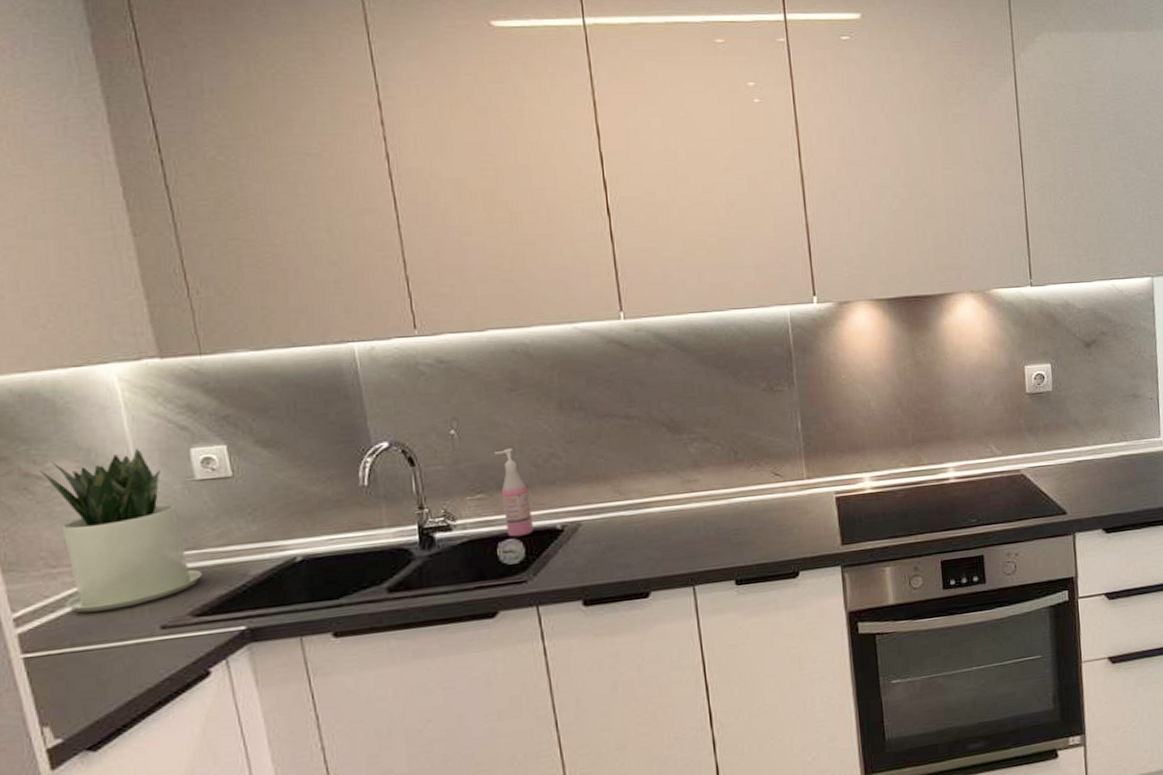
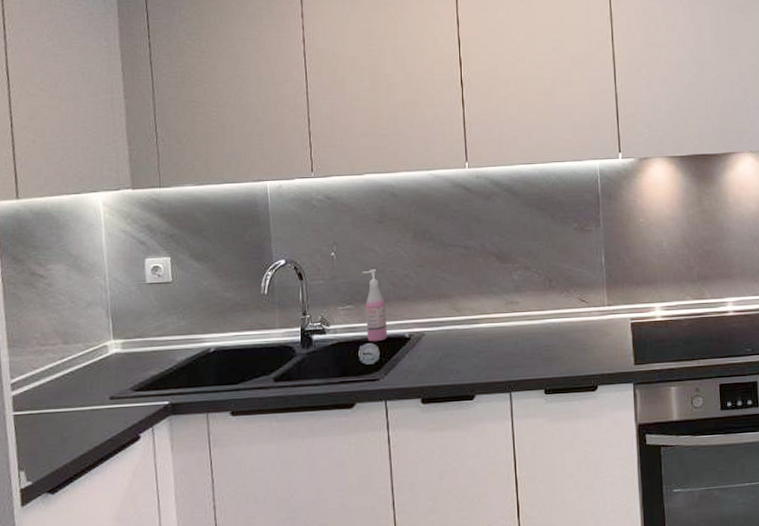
planter: present [39,448,202,613] -> none [42,257,142,383]

